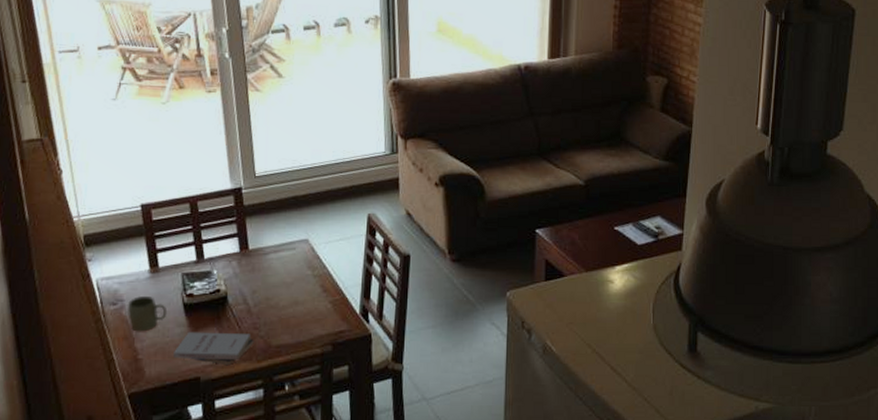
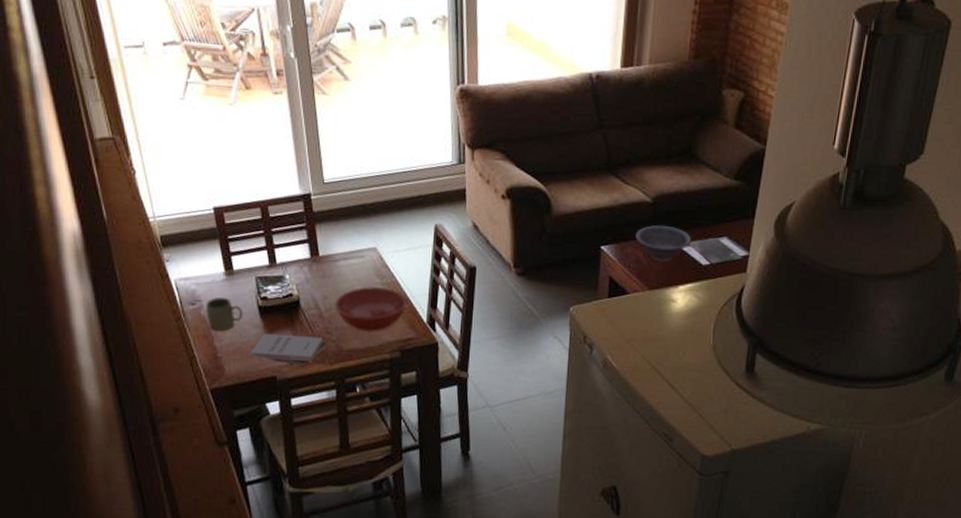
bowl: none [263,279,340,325] -> present [334,287,407,331]
decorative bowl: none [569,206,626,243] -> present [634,225,692,262]
magazine: none [622,217,677,243] -> present [688,237,743,264]

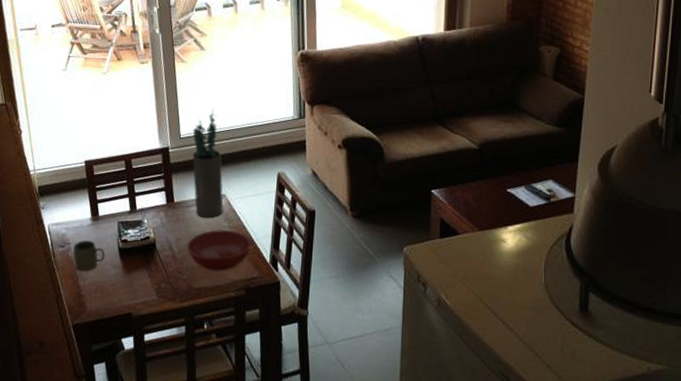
books: present [251,333,326,367] -> none [110,273,178,305]
vase: none [338,149,375,274] -> present [192,108,224,219]
decorative bowl: present [634,225,692,262] -> none [463,169,518,204]
magazine: present [688,237,743,264] -> none [515,180,569,206]

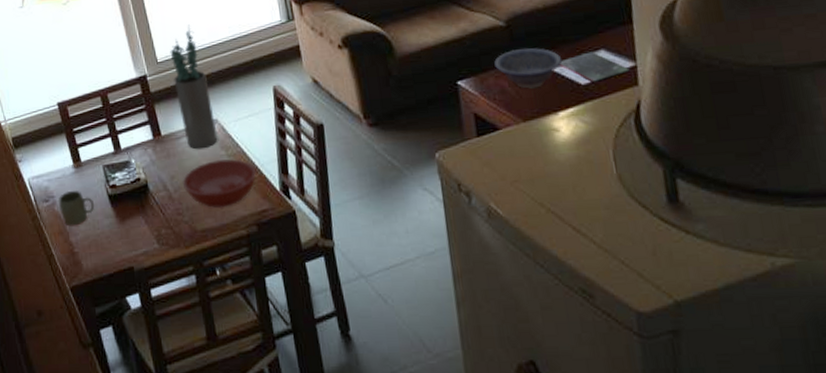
decorative bowl: none [463,169,518,204] -> present [493,48,563,89]
magazine: none [515,180,569,206] -> present [559,51,630,82]

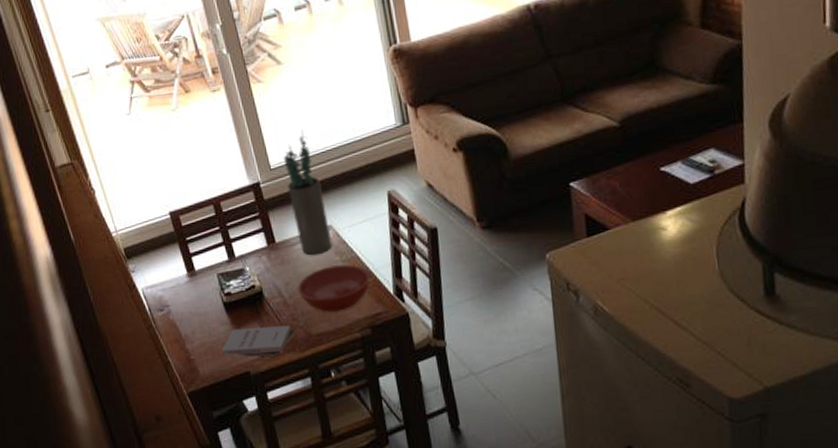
mug: present [58,190,95,226] -> none [172,298,210,334]
books: none [106,220,180,254] -> present [222,325,295,358]
decorative bowl: present [493,48,563,89] -> none [605,148,673,189]
magazine: present [559,51,630,82] -> none [669,151,737,181]

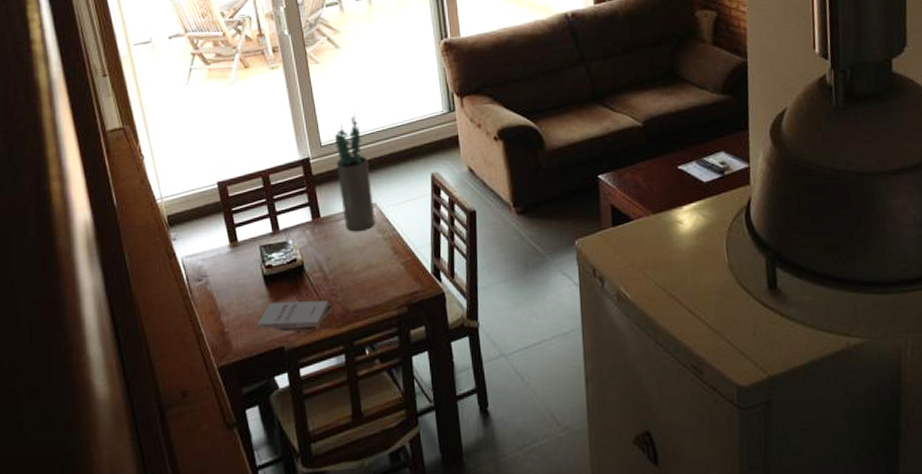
bowl: present [297,264,371,312] -> none [338,242,411,289]

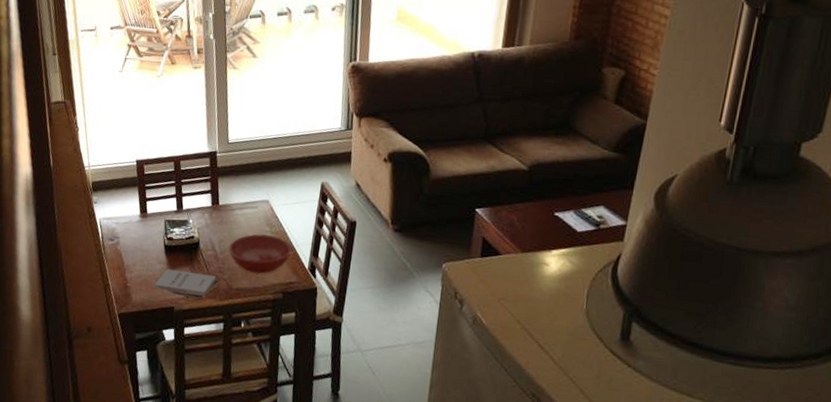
vase: present [334,110,376,232] -> none [238,115,268,223]
bowl: none [338,242,411,289] -> present [228,234,292,274]

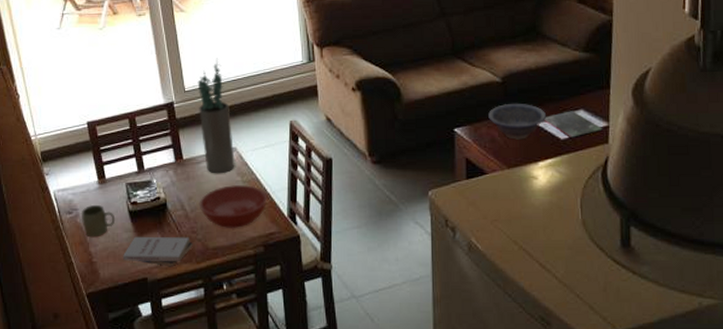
mug: none [121,234,152,265] -> present [81,204,116,238]
vase: none [238,115,268,223] -> present [197,58,235,174]
decorative bowl: none [509,191,568,227] -> present [487,103,547,140]
magazine: none [563,206,620,232] -> present [543,111,603,138]

